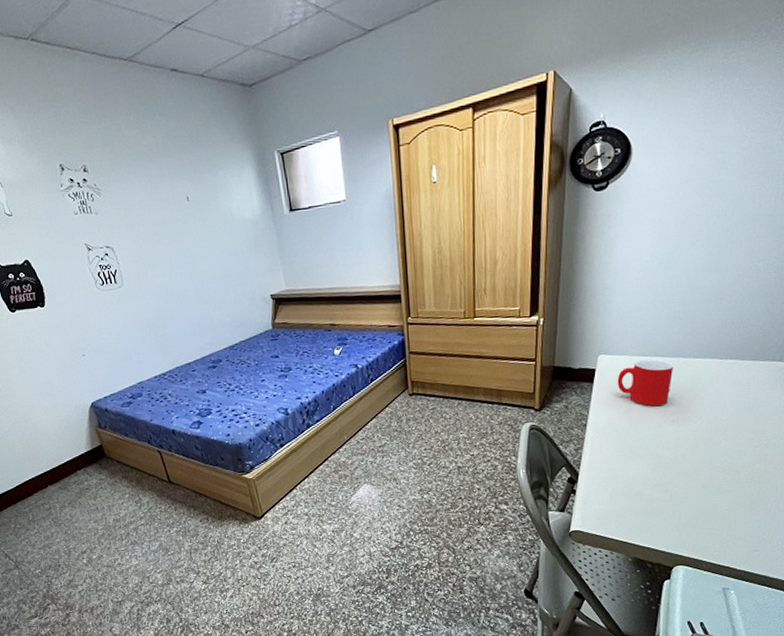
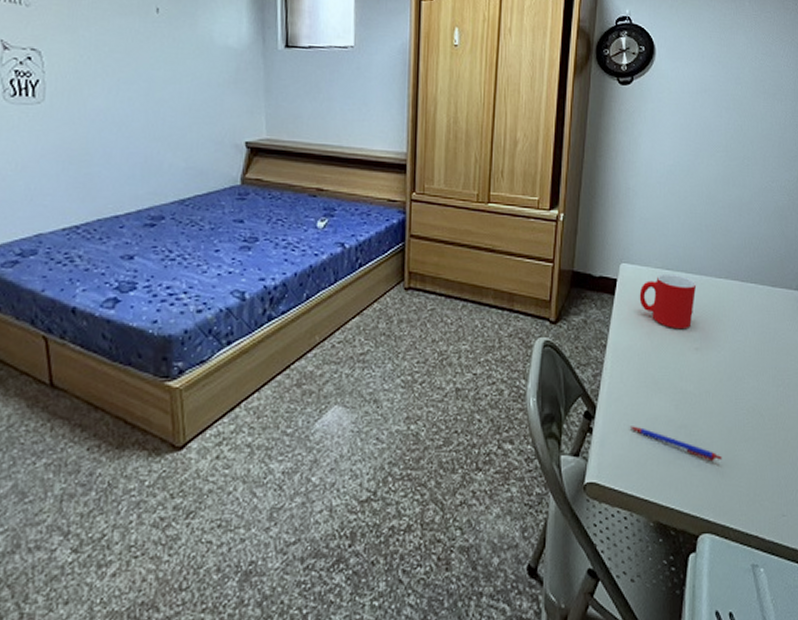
pen: none [609,486,696,511] -> present [629,426,722,462]

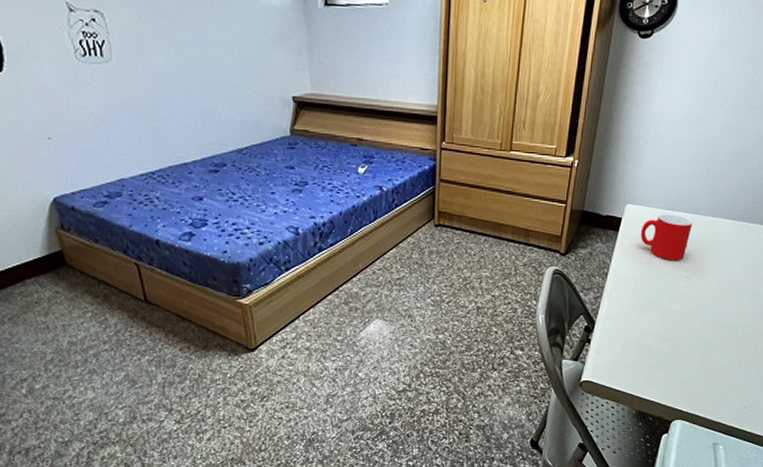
pen: present [629,426,722,462] -> none [622,338,698,366]

